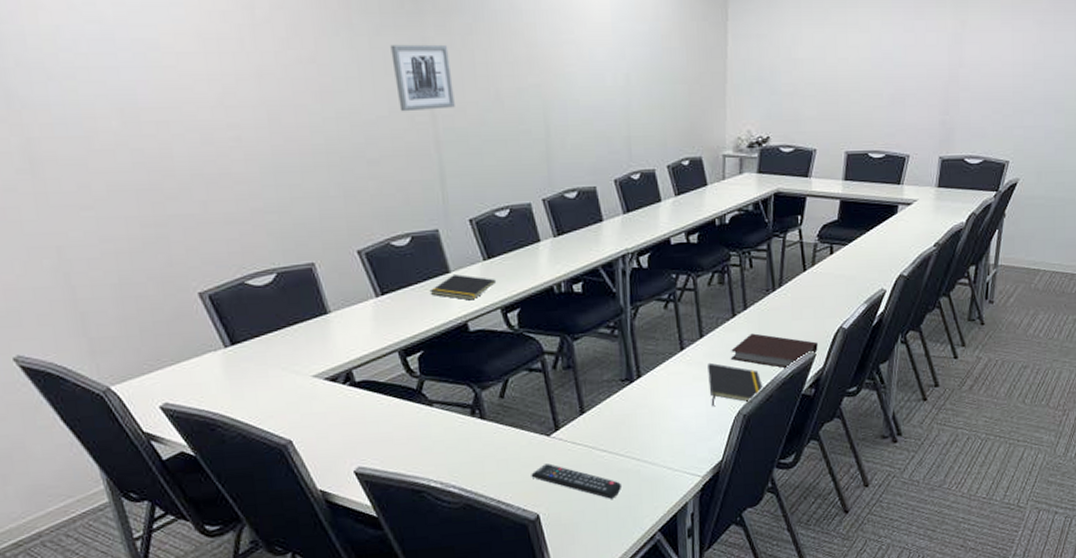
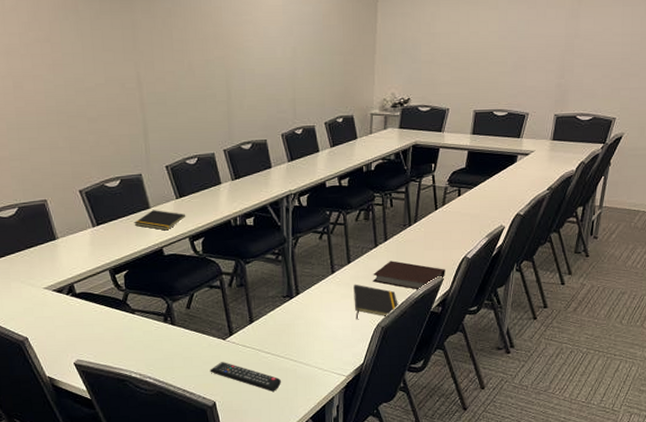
wall art: present [390,44,455,112] -> none [107,25,156,80]

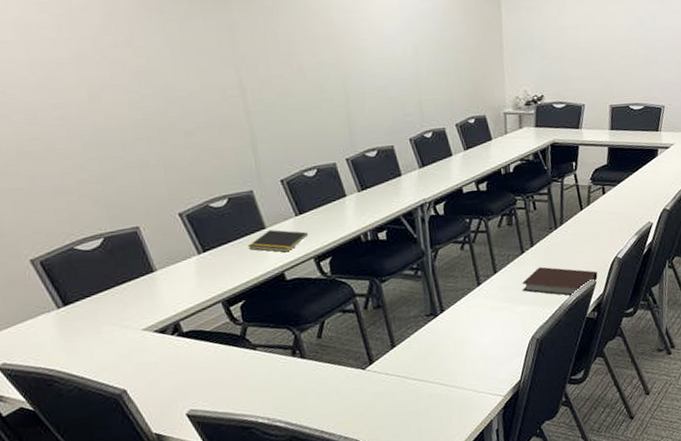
remote control: present [210,362,281,392] -> none [350,394,433,422]
notepad: present [353,284,399,319] -> none [502,295,553,333]

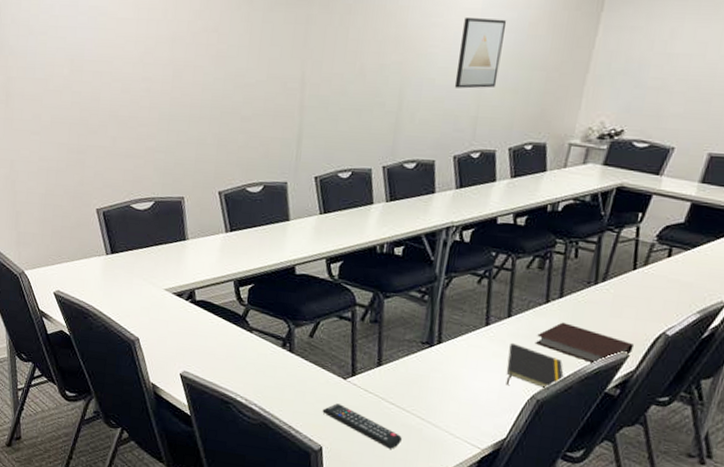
notepad: present [247,229,309,253] -> none [269,223,328,248]
remote control: none [350,394,433,422] -> present [322,403,402,449]
wall art: none [386,10,430,76] -> present [454,16,507,89]
notepad: none [502,295,553,333] -> present [506,342,564,390]

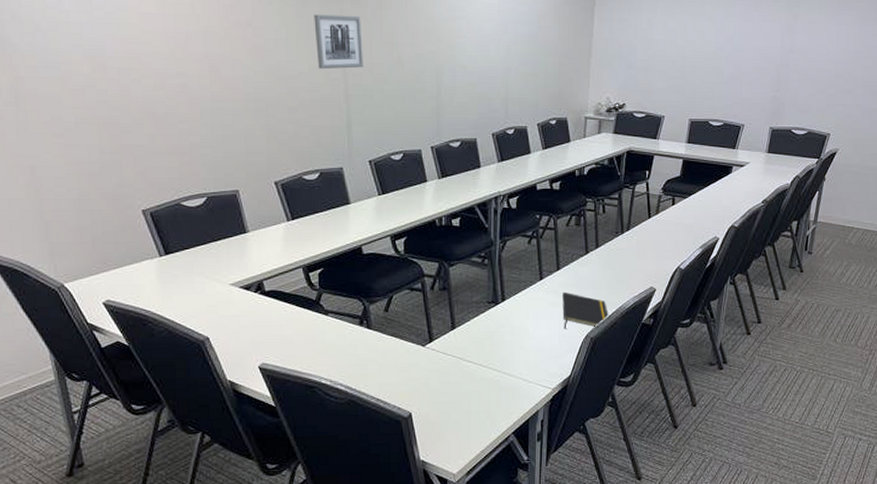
wall art: none [276,20,328,79] -> present [314,14,363,70]
remote control: present [322,403,402,449] -> none [407,370,483,403]
wall art: present [454,16,507,89] -> none [484,10,520,74]
notebook: present [535,322,634,364] -> none [582,269,658,300]

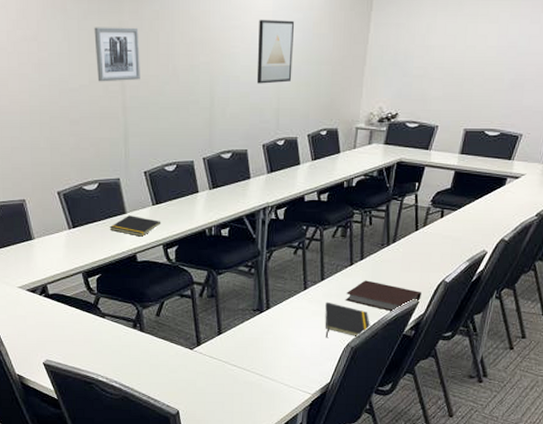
notepad: none [332,206,388,228] -> present [109,215,161,237]
wall art: none [484,10,520,74] -> present [256,19,295,84]
notebook: none [582,269,658,300] -> present [345,280,421,312]

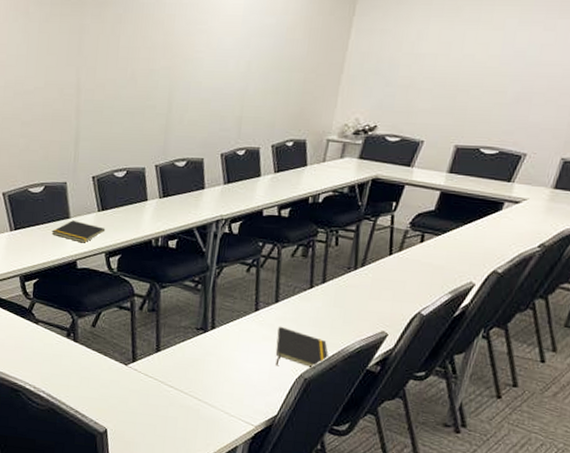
wall art: present [94,27,140,82] -> none [53,30,100,85]
wall art: present [256,19,295,84] -> none [219,23,267,91]
notebook: present [345,280,421,312] -> none [301,306,392,343]

